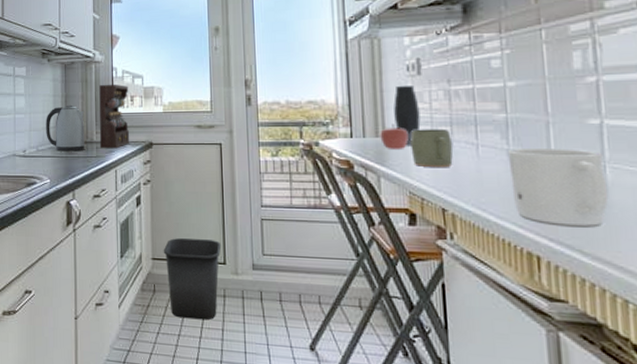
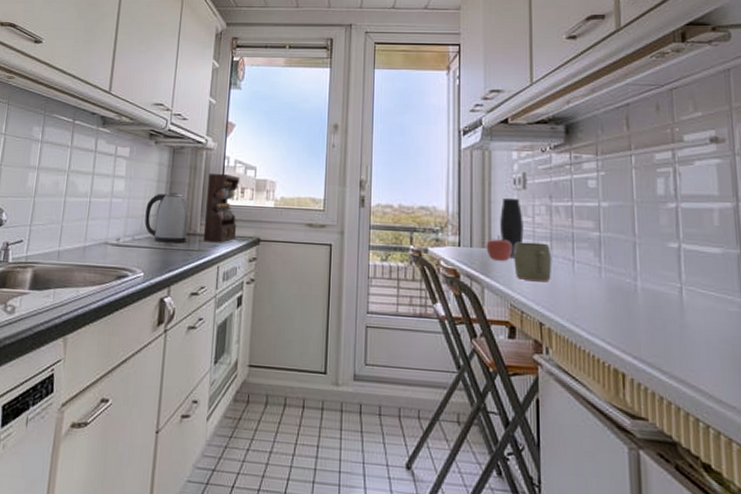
waste bin: present [163,238,222,321] -> none [261,344,324,436]
mug: present [507,149,609,228] -> none [599,267,684,347]

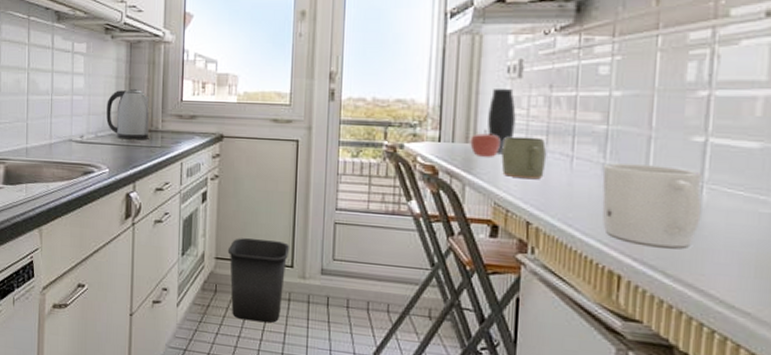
spice rack: present [203,173,240,243] -> none [165,67,201,140]
waste bin: none [261,344,324,436] -> present [227,238,290,323]
mug: none [599,267,684,347] -> present [602,163,702,250]

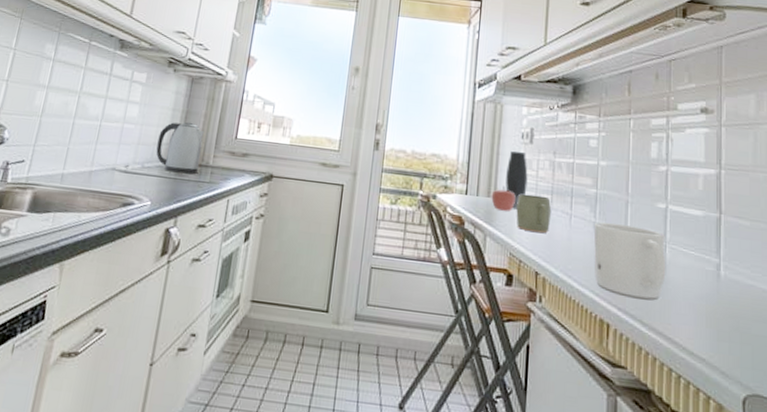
waste bin: present [227,238,290,323] -> none [262,280,327,373]

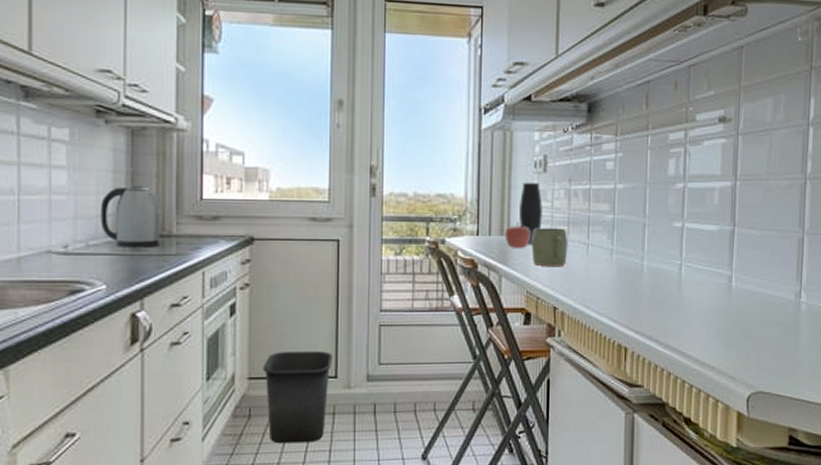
waste bin: none [262,280,327,373] -> present [262,351,333,444]
mug: present [593,222,666,301] -> none [611,249,682,320]

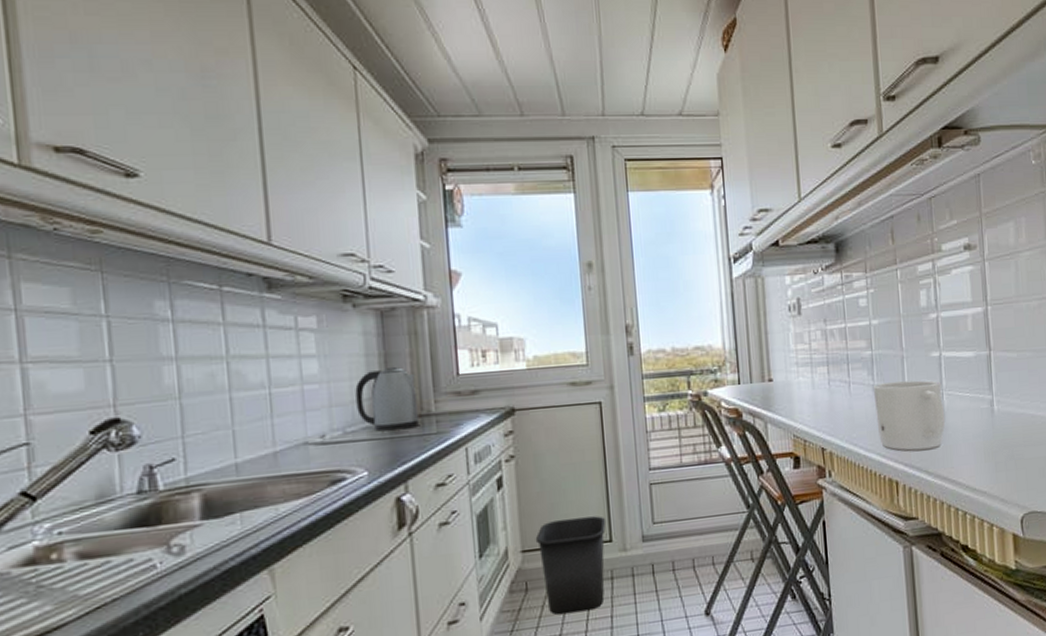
fruit: present [505,221,531,250] -> none [766,366,792,395]
vase: present [519,182,543,245] -> none [777,325,802,389]
mug: present [531,228,568,267] -> none [793,368,830,409]
mug: none [611,249,682,320] -> present [873,380,946,452]

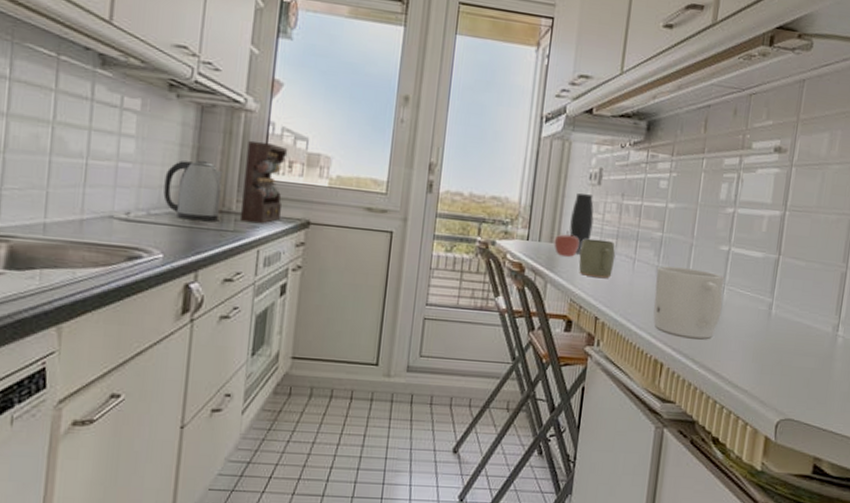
spice rack: none [436,335,483,423] -> present [239,140,288,224]
waste bin: present [535,516,607,615] -> none [306,335,377,426]
fruit: none [766,366,792,395] -> present [554,230,580,258]
vase: none [777,325,802,389] -> present [569,193,594,255]
mug: none [793,368,830,409] -> present [578,238,616,279]

